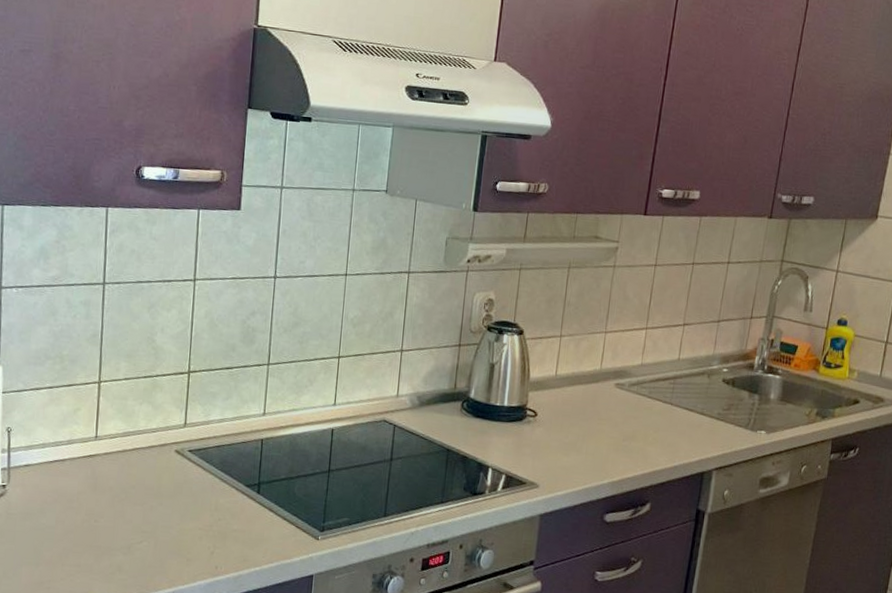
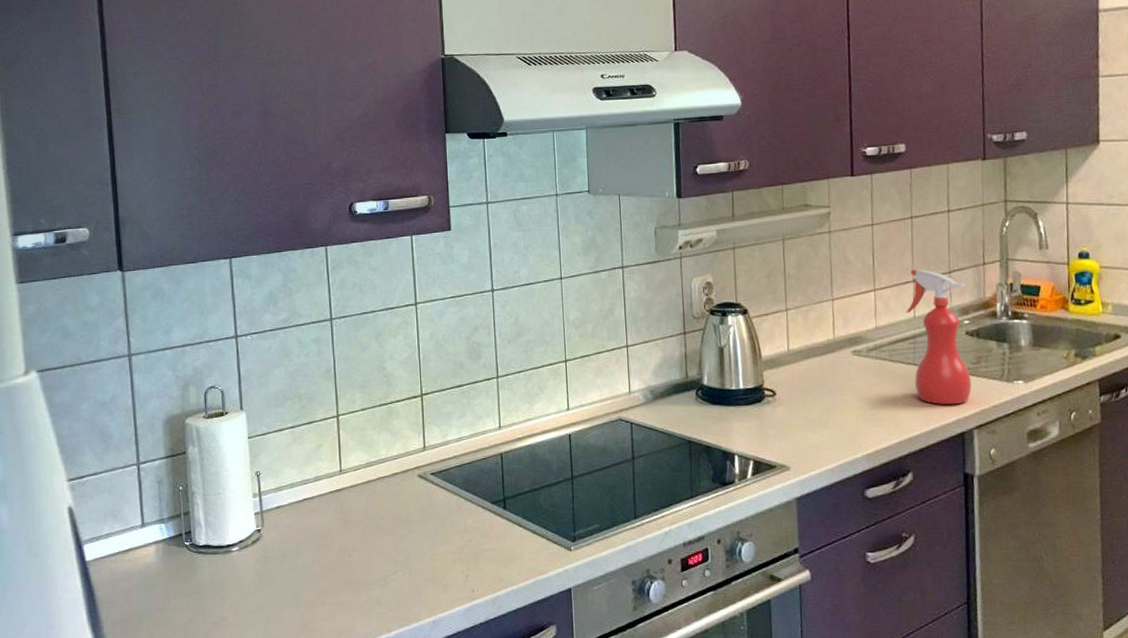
spray bottle: none [667,313,730,446] -> present [906,269,972,405]

